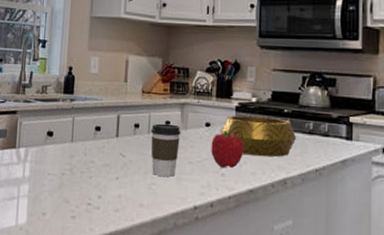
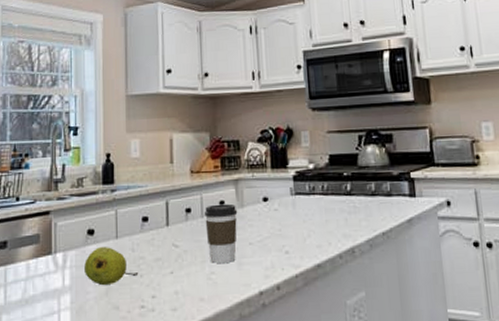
fruit: none [42,148,89,182] -> present [84,247,139,286]
fruit: present [211,130,244,168] -> none [271,203,306,245]
decorative bowl: present [221,115,297,157] -> none [280,182,360,227]

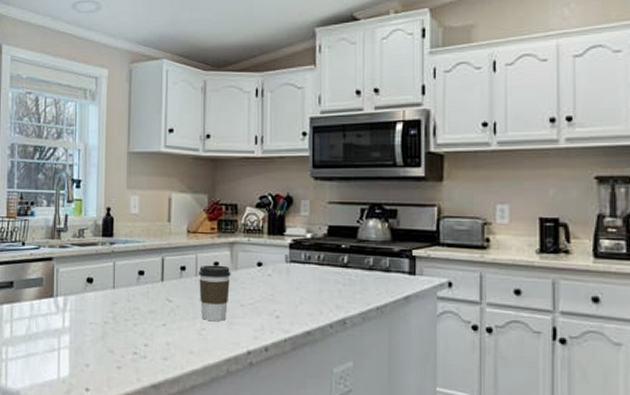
fruit: present [84,247,139,286] -> none [83,295,133,331]

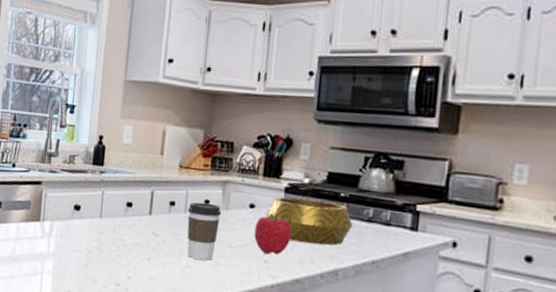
fruit: none [264,270,299,310] -> present [254,213,292,255]
decorative bowl: none [274,252,356,296] -> present [266,197,354,245]

